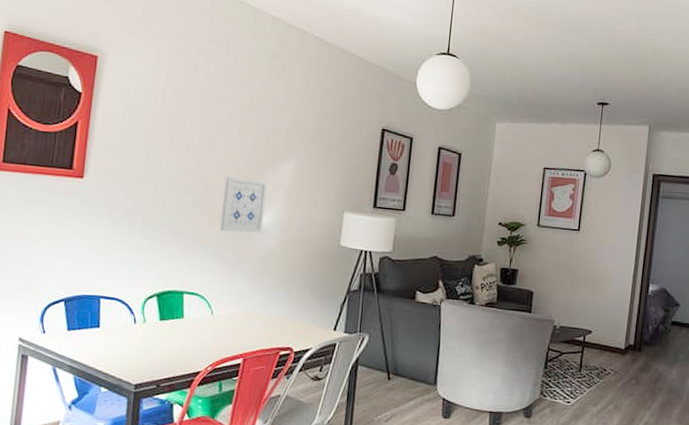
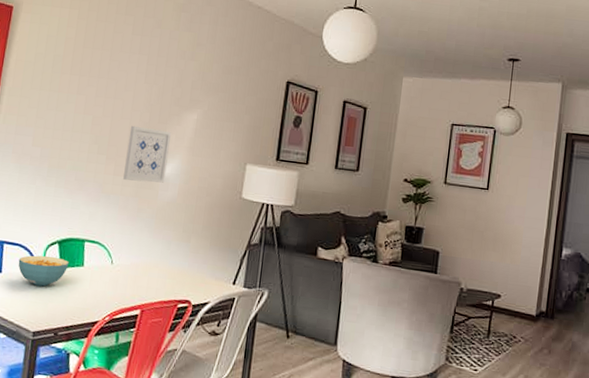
cereal bowl: none [116,309,169,340] -> present [18,255,69,287]

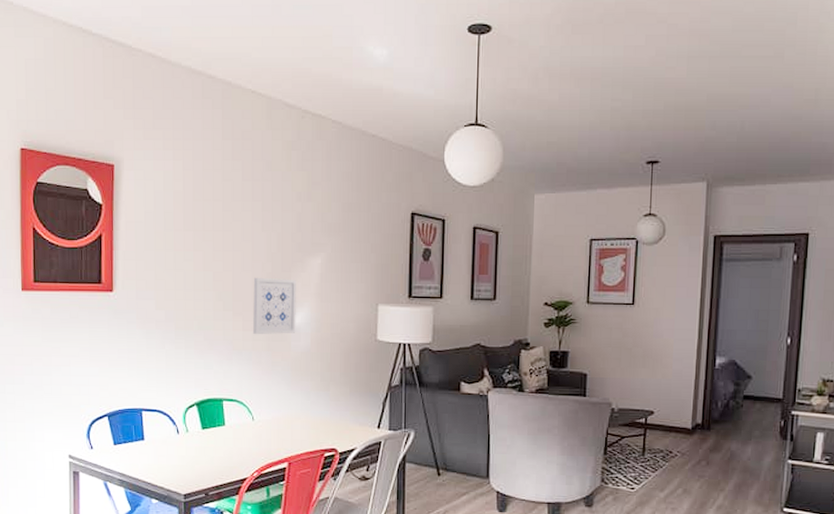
cereal bowl: present [18,255,69,287] -> none [159,419,210,450]

